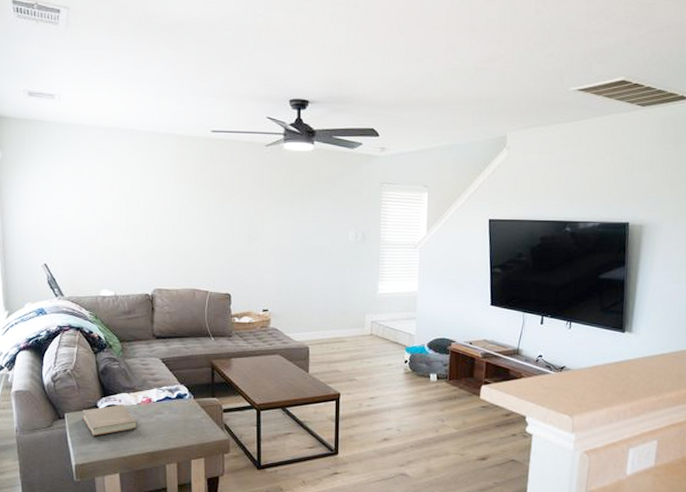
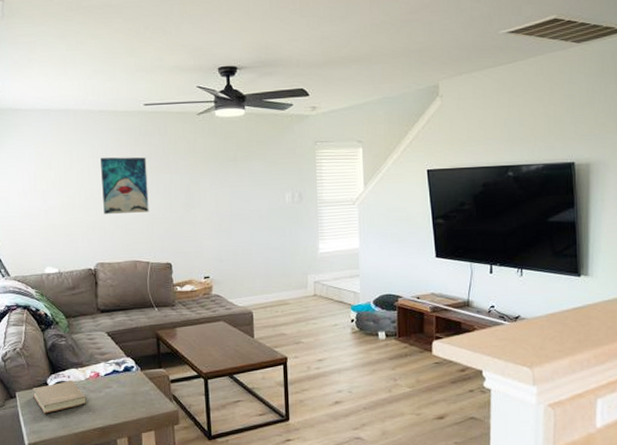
wall art: none [164,181,211,241] -> present [100,157,149,214]

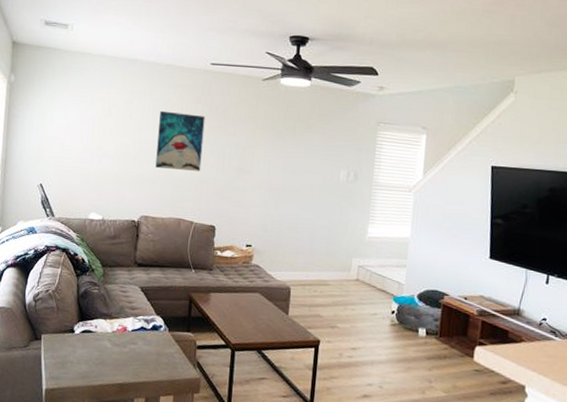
book: present [33,381,87,414] -> none [58,330,111,361]

